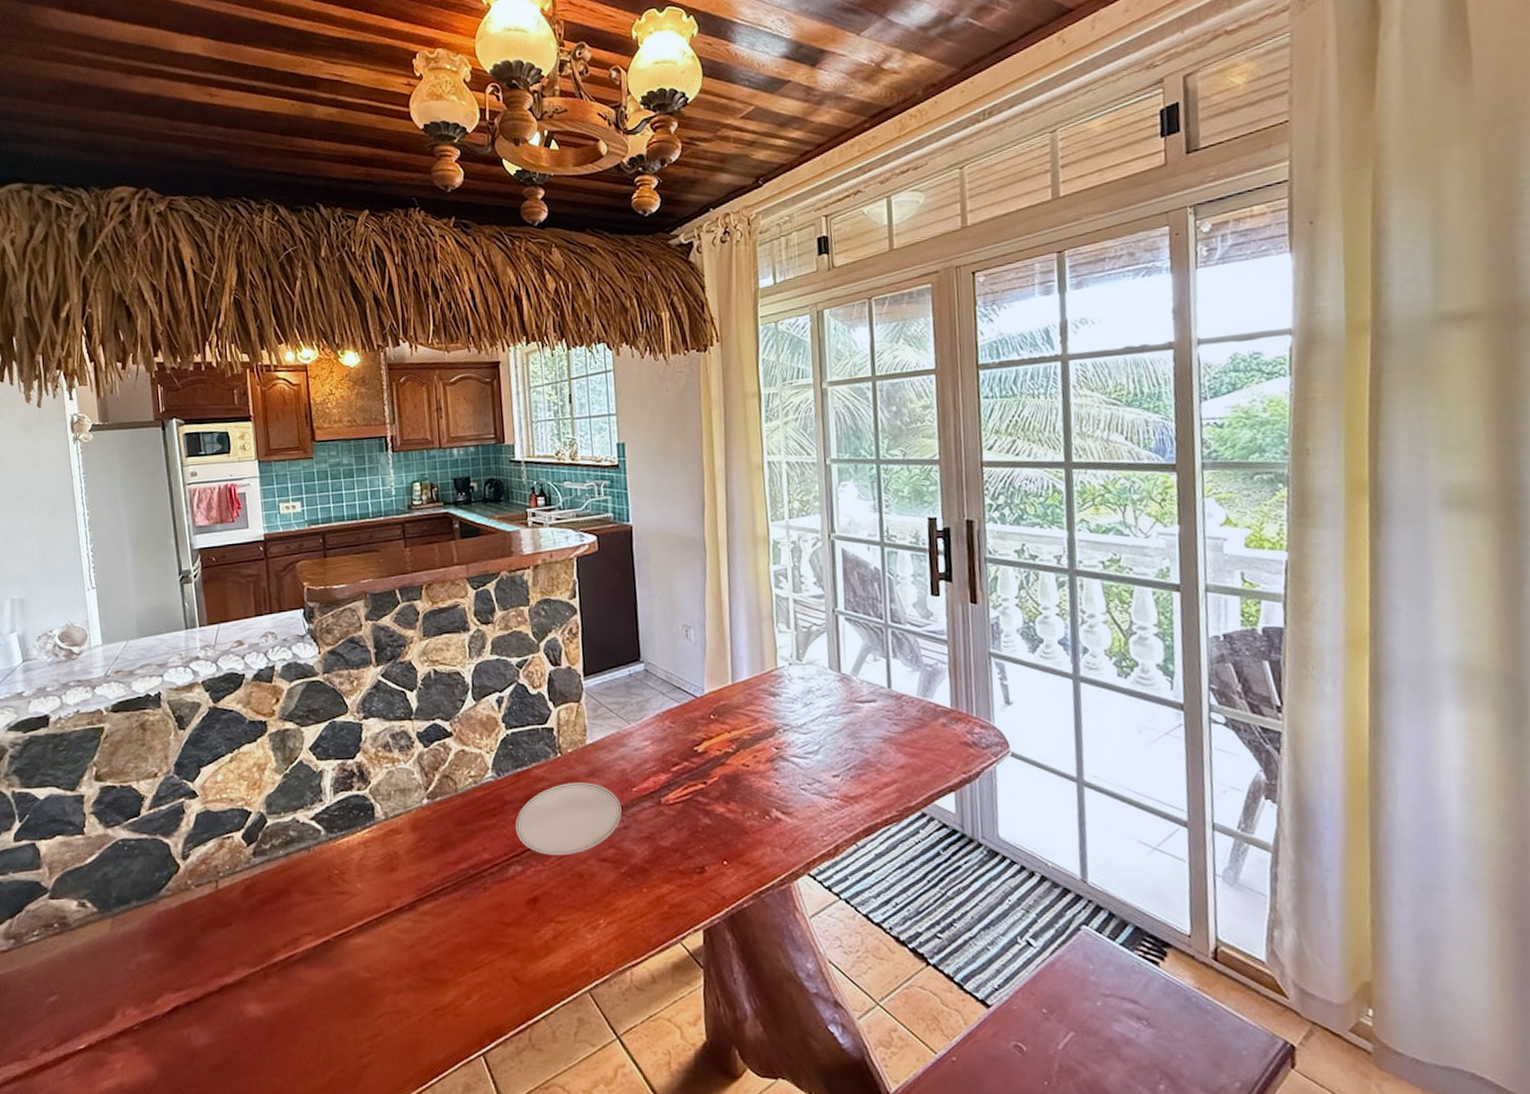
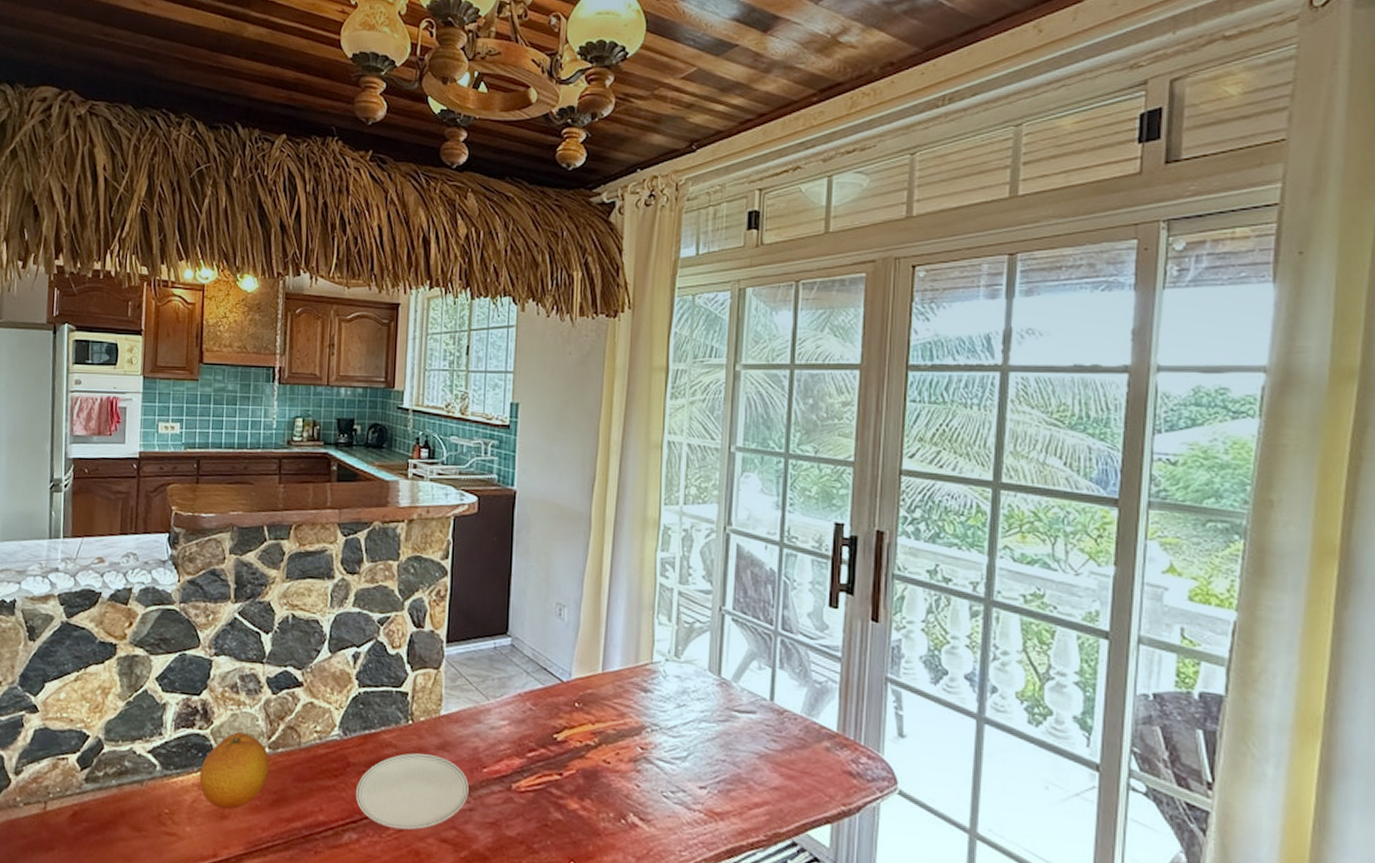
fruit: none [363,788,431,862] -> present [199,732,270,809]

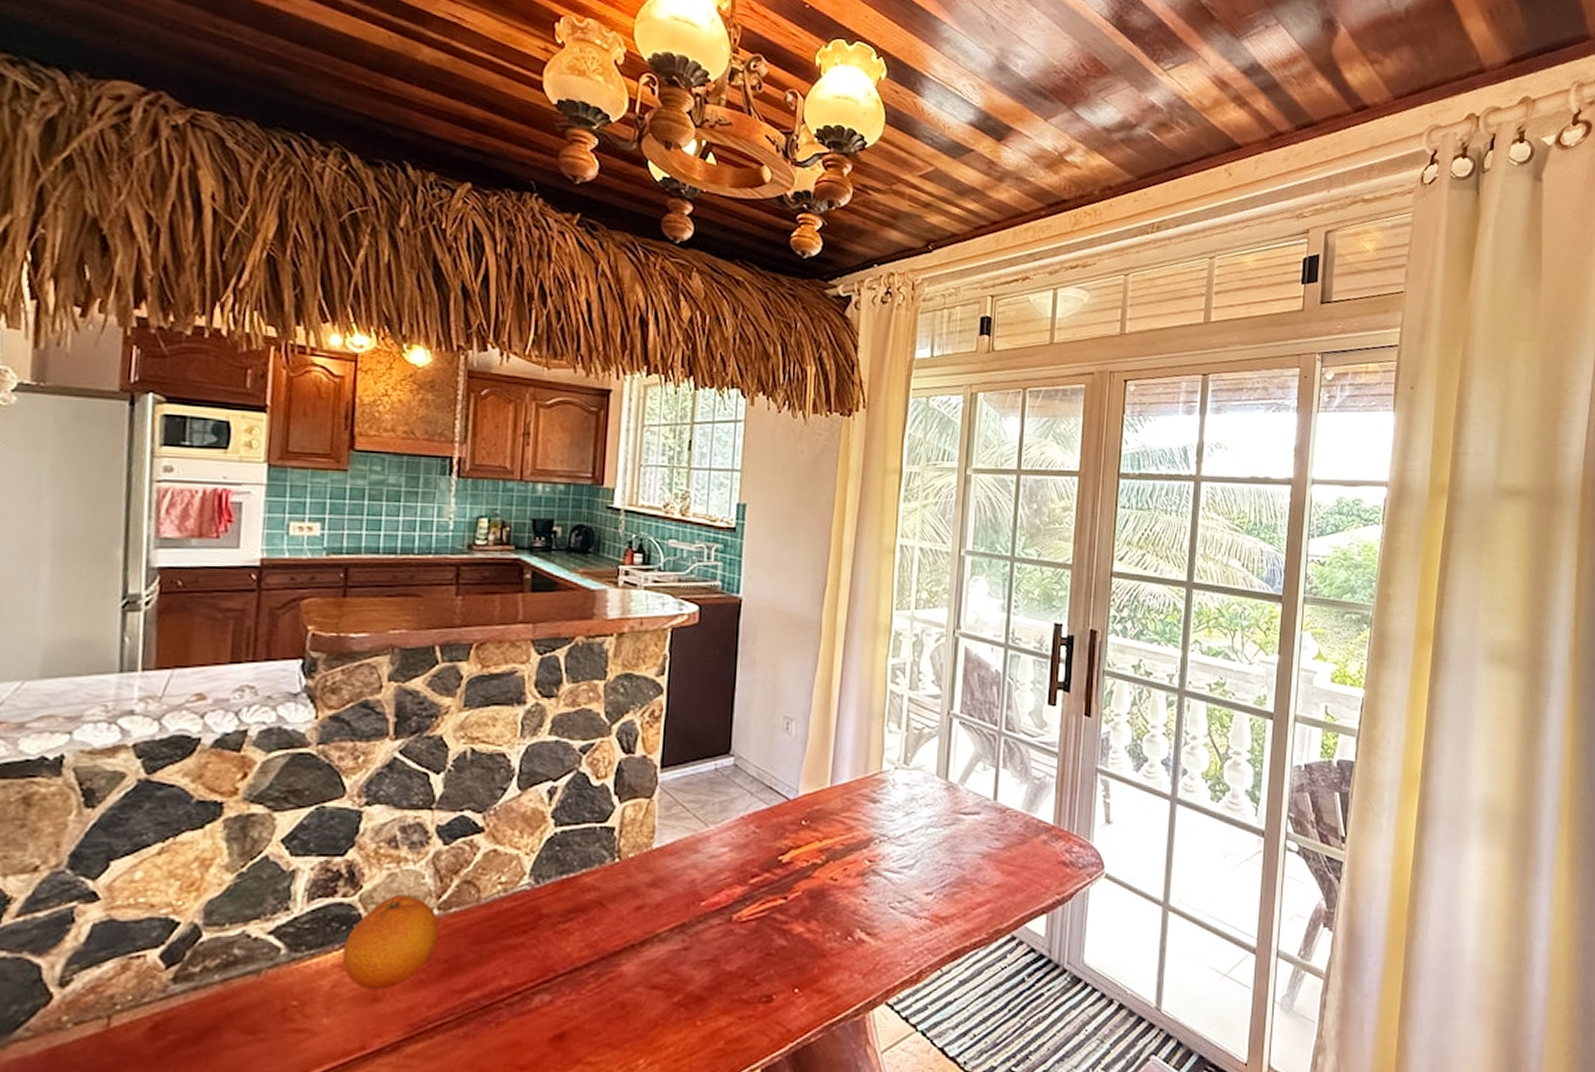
plate: present [355,753,469,831] -> none [548,893,684,983]

